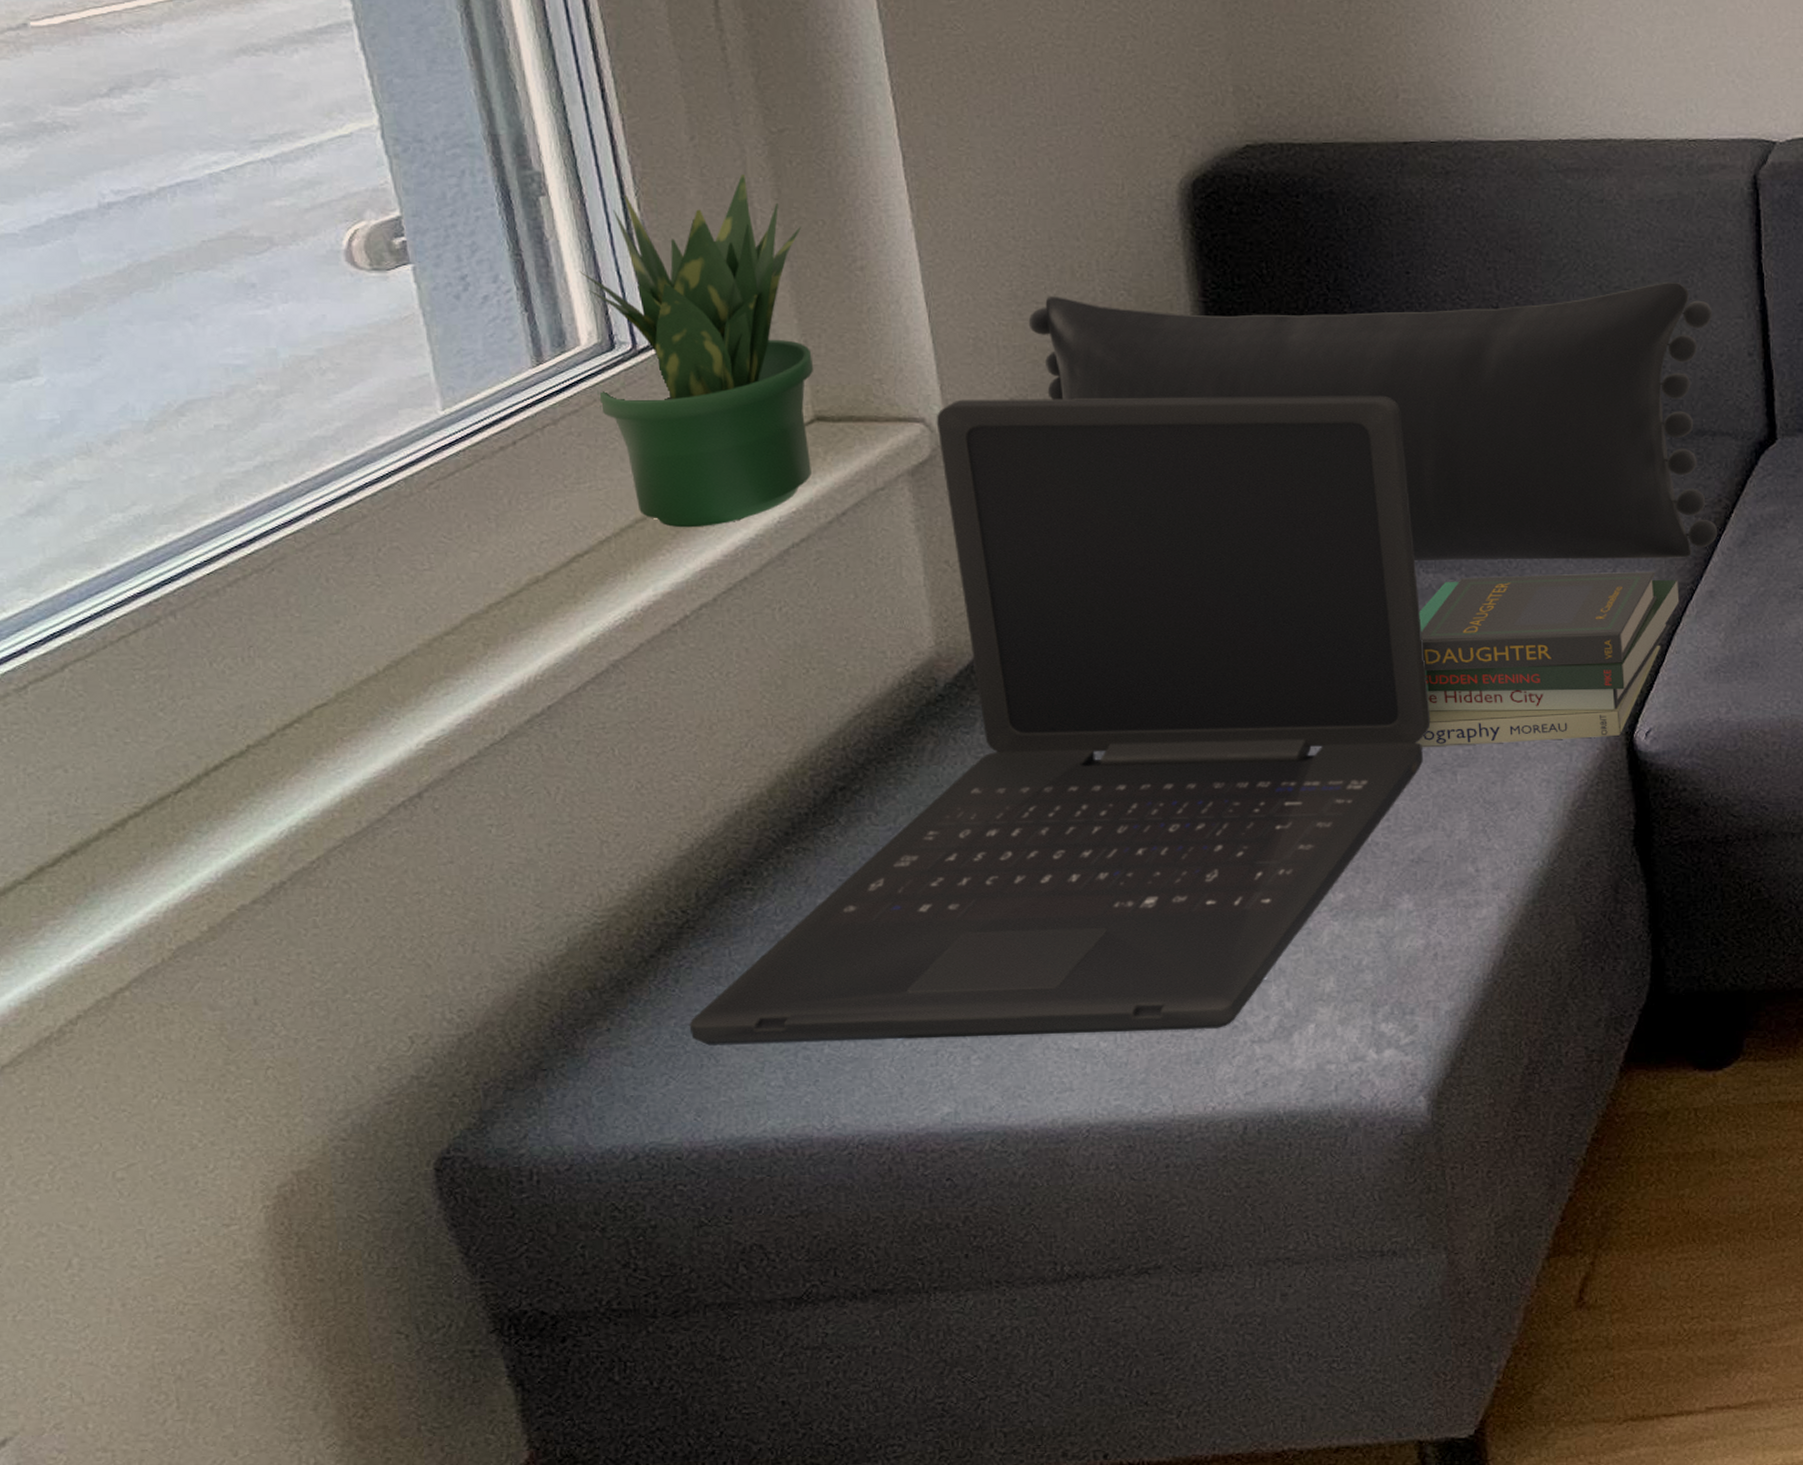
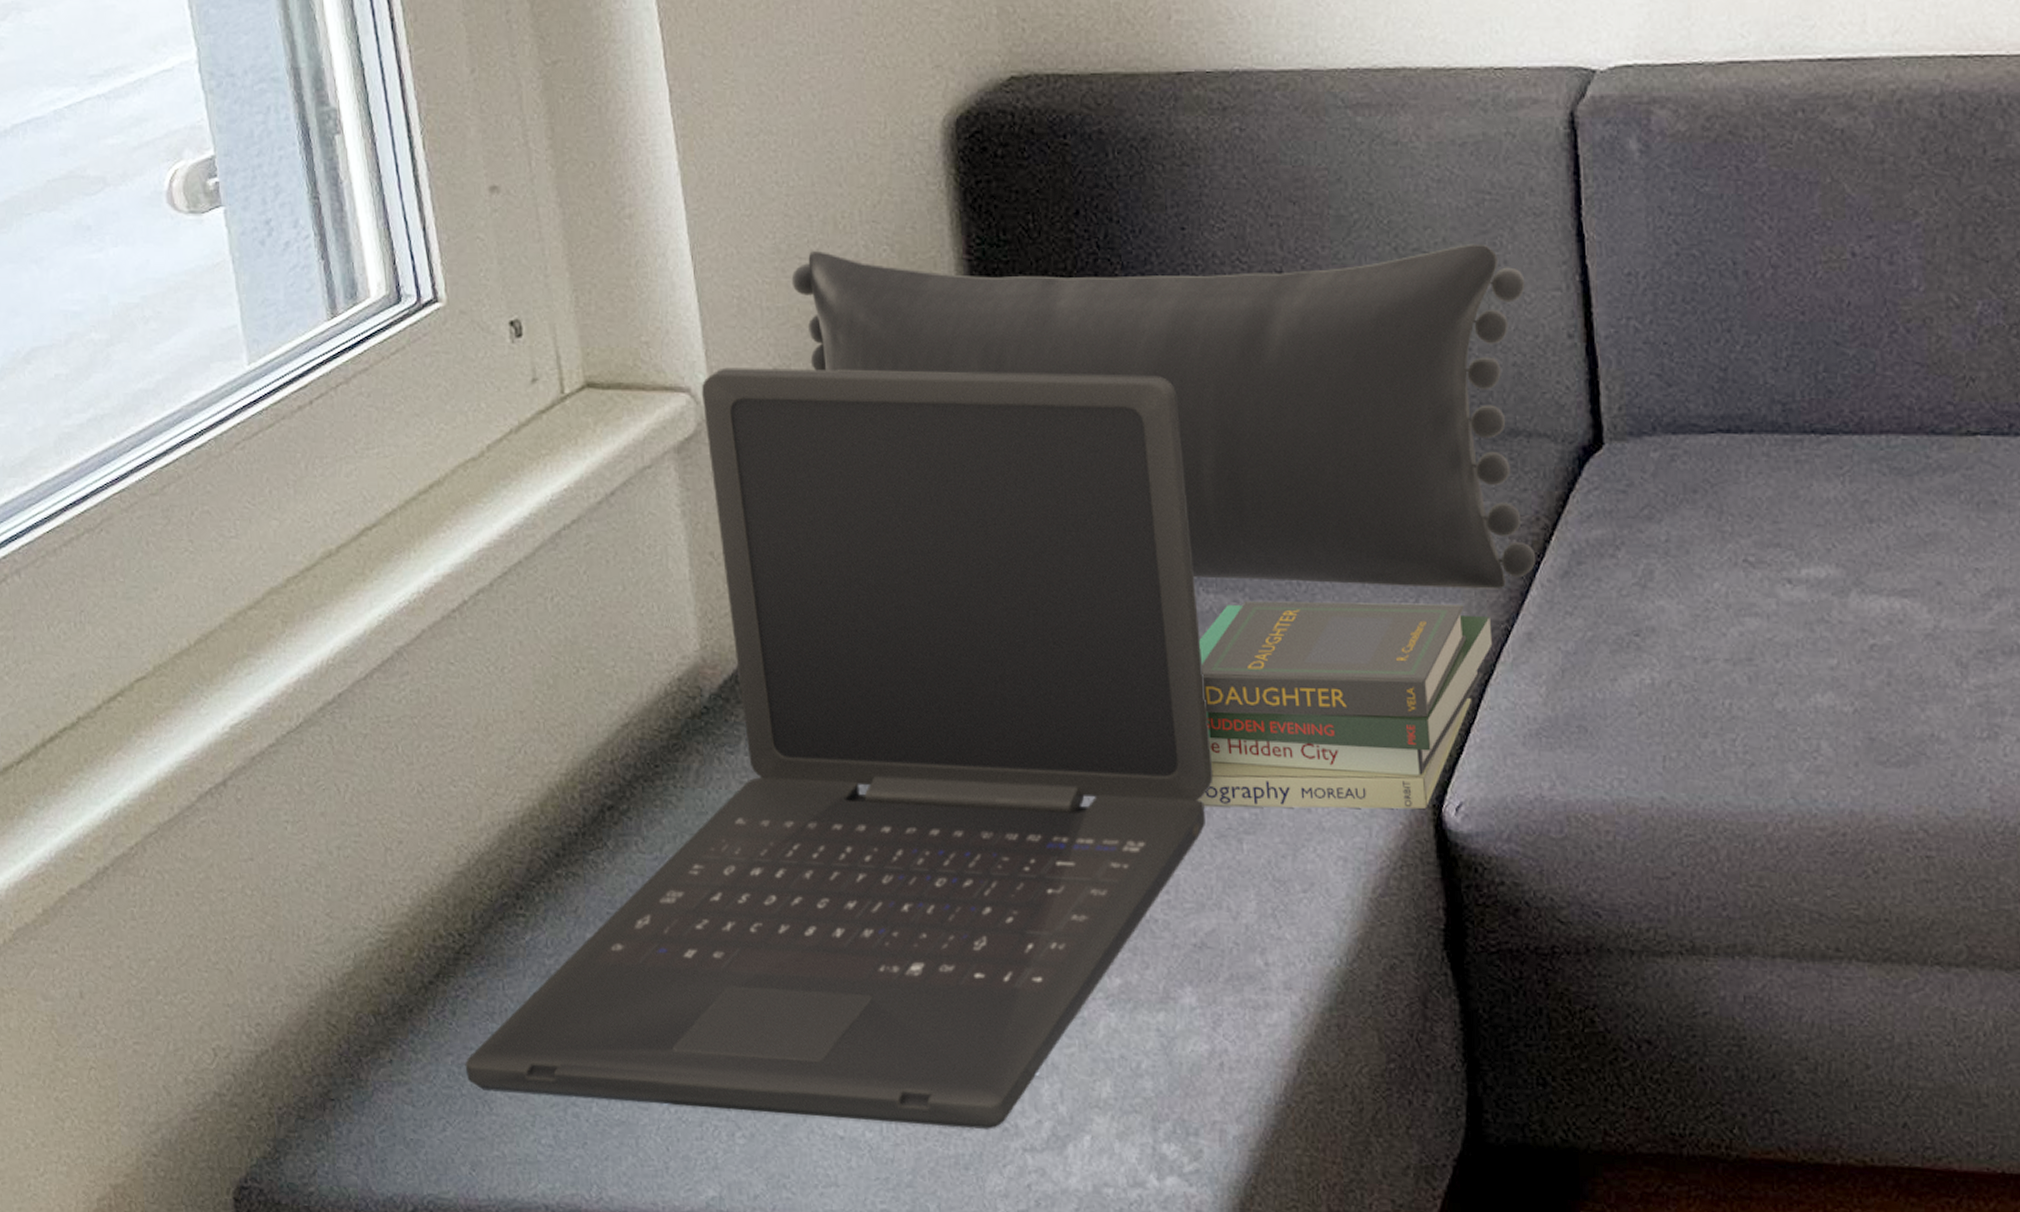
planter: present [578,173,814,528] -> none [369,110,585,503]

